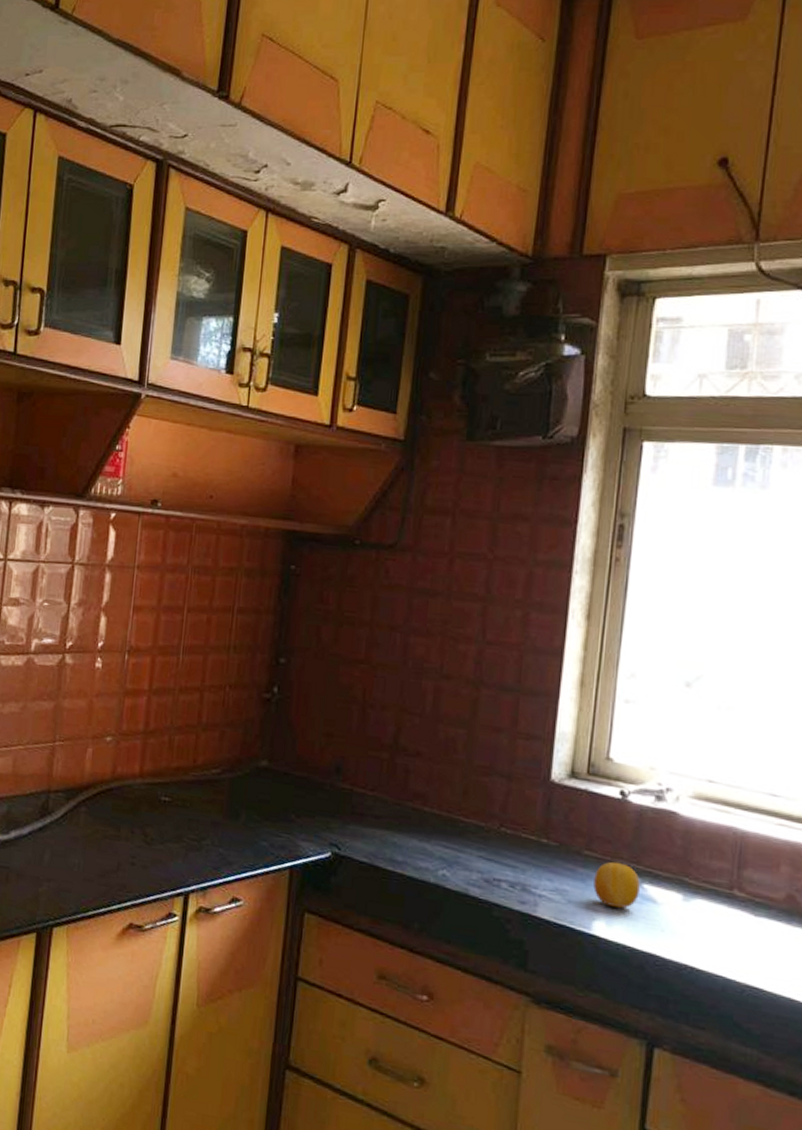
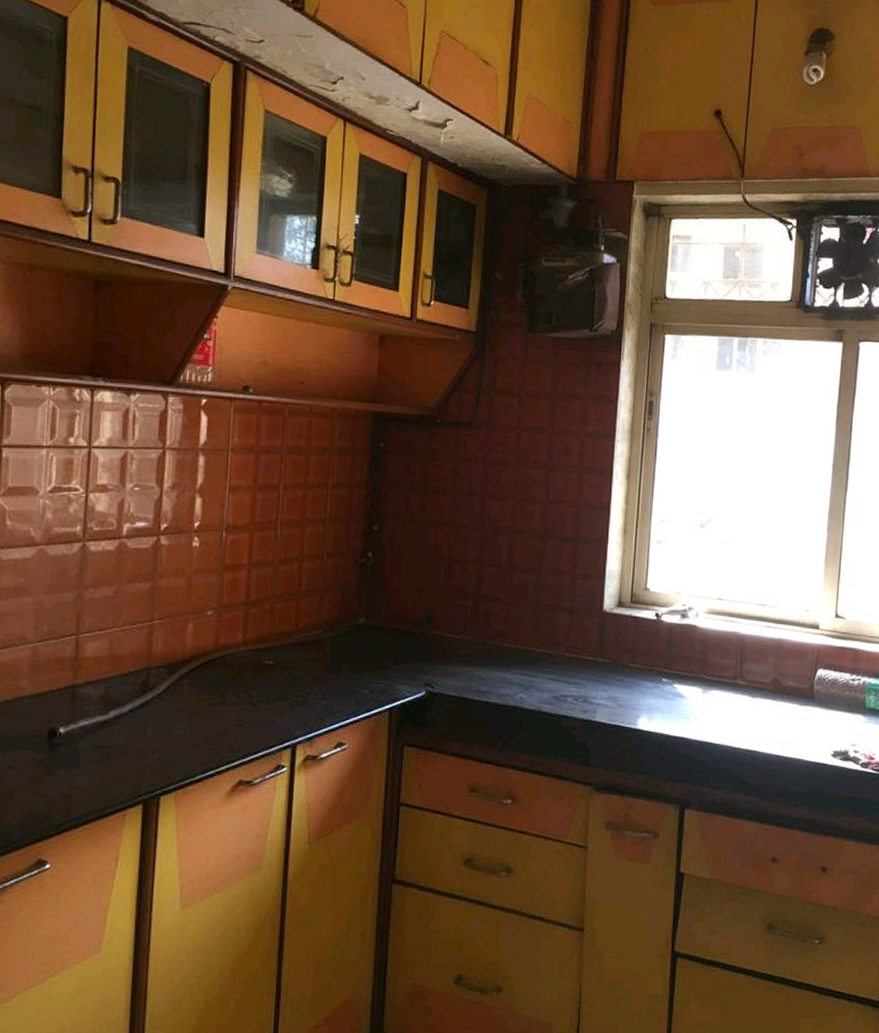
fruit: present [593,861,640,909] -> none [638,669,672,706]

